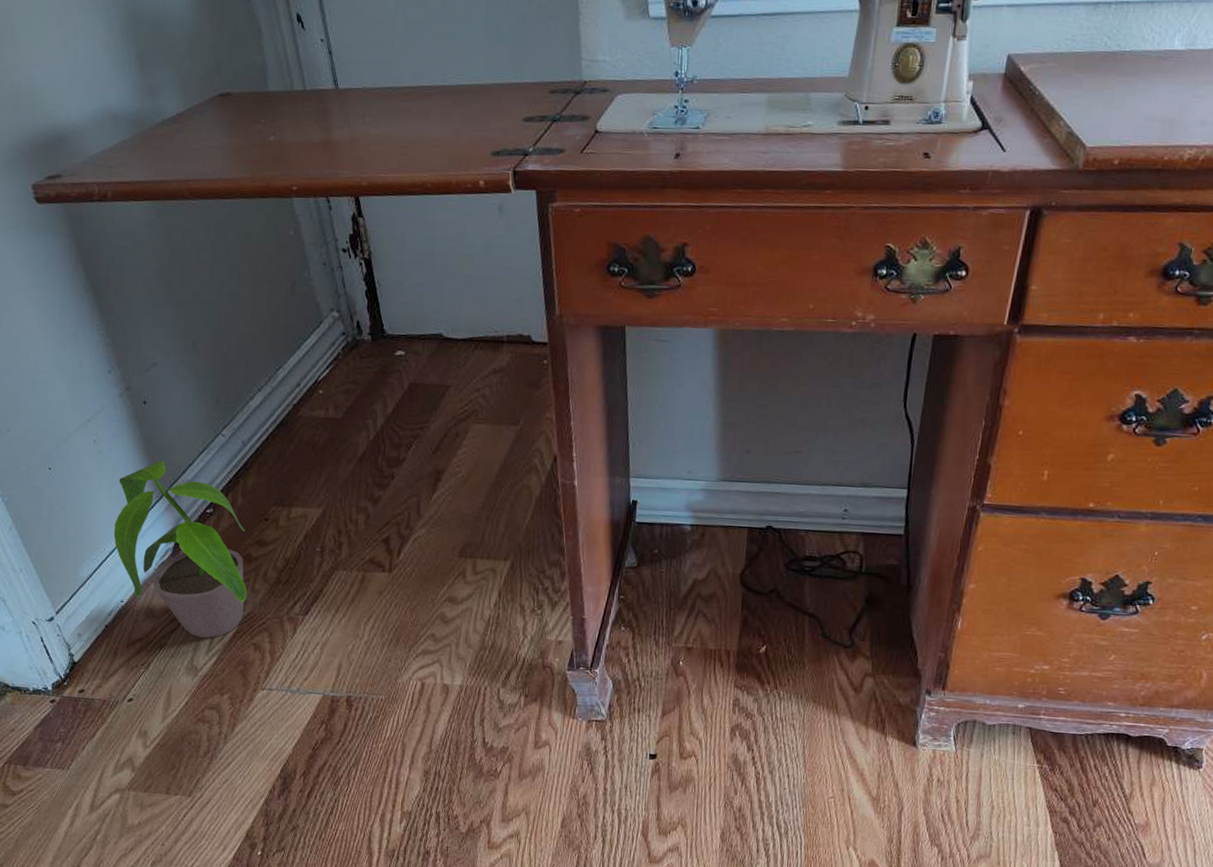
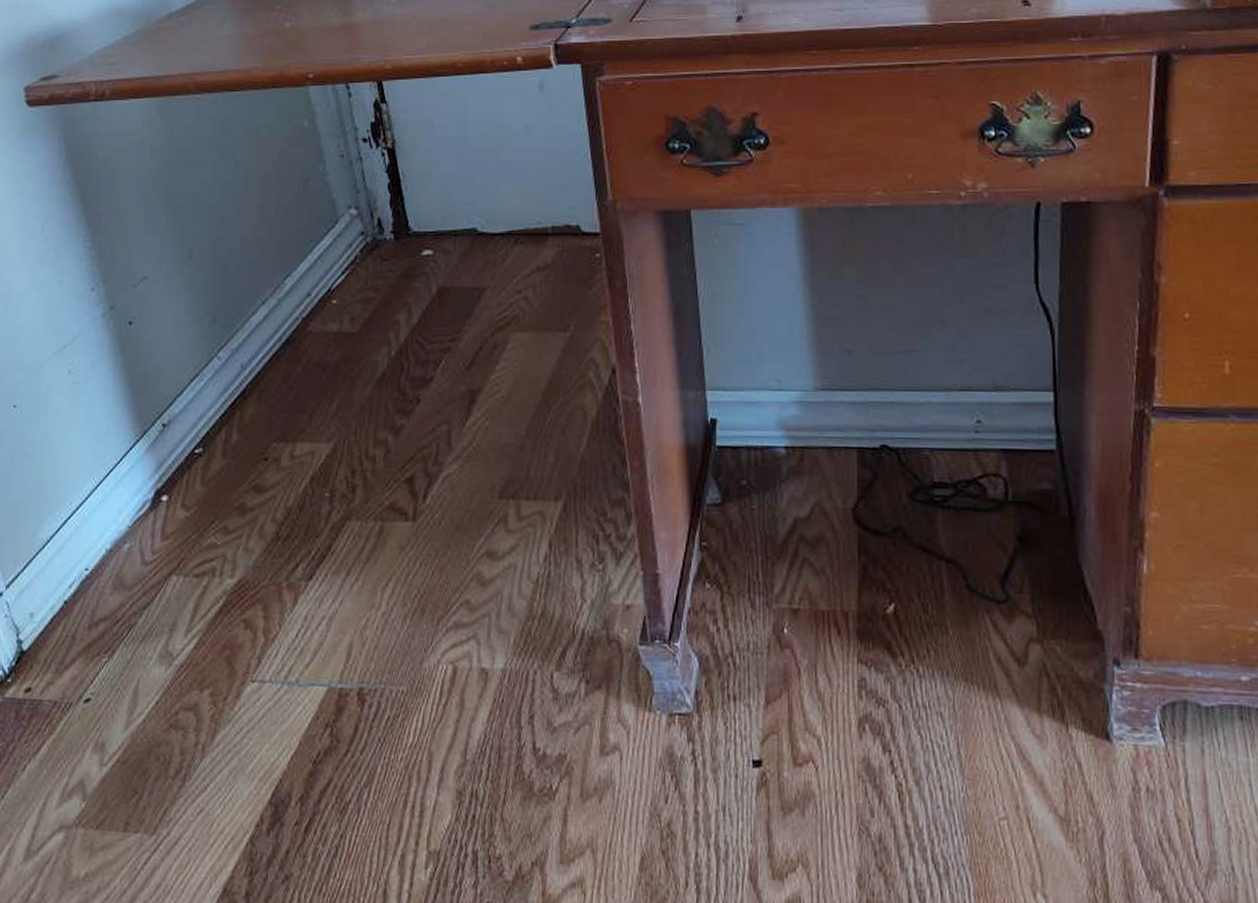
potted plant: present [113,461,247,638] -> none [82,392,240,614]

